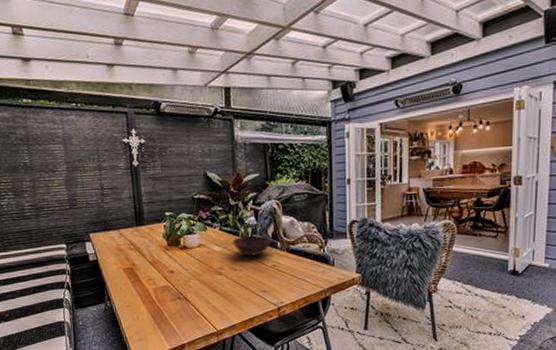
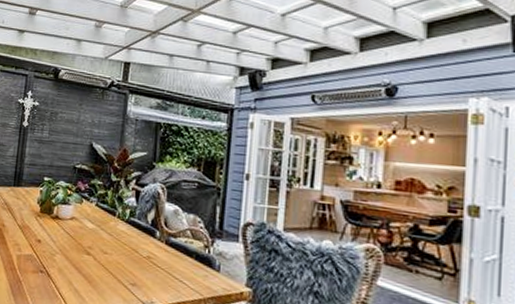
bowl: present [232,234,272,257] -> none [106,216,151,242]

